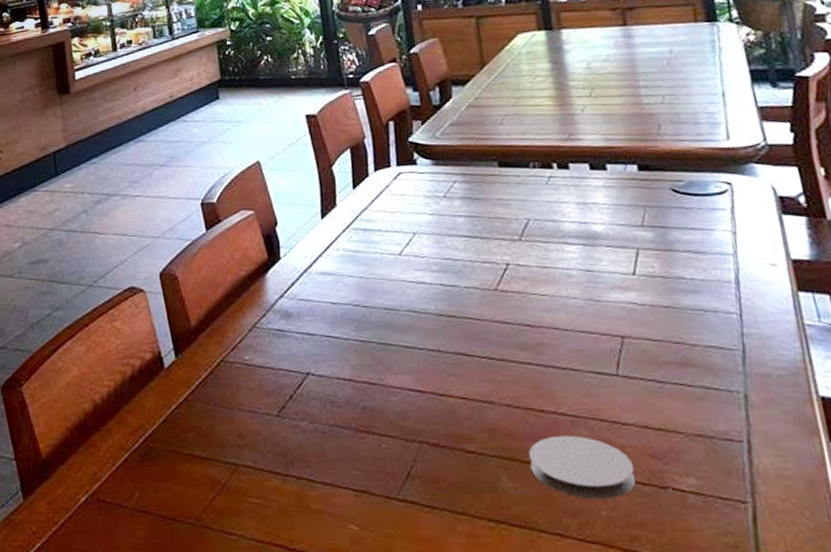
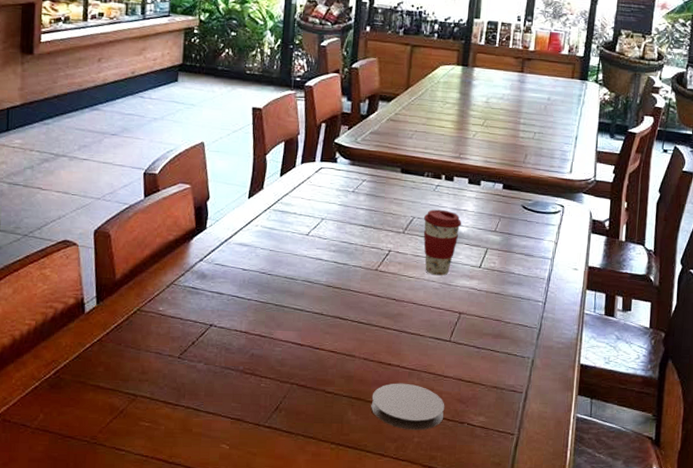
coffee cup: none [541,206,595,290] -> present [423,209,462,276]

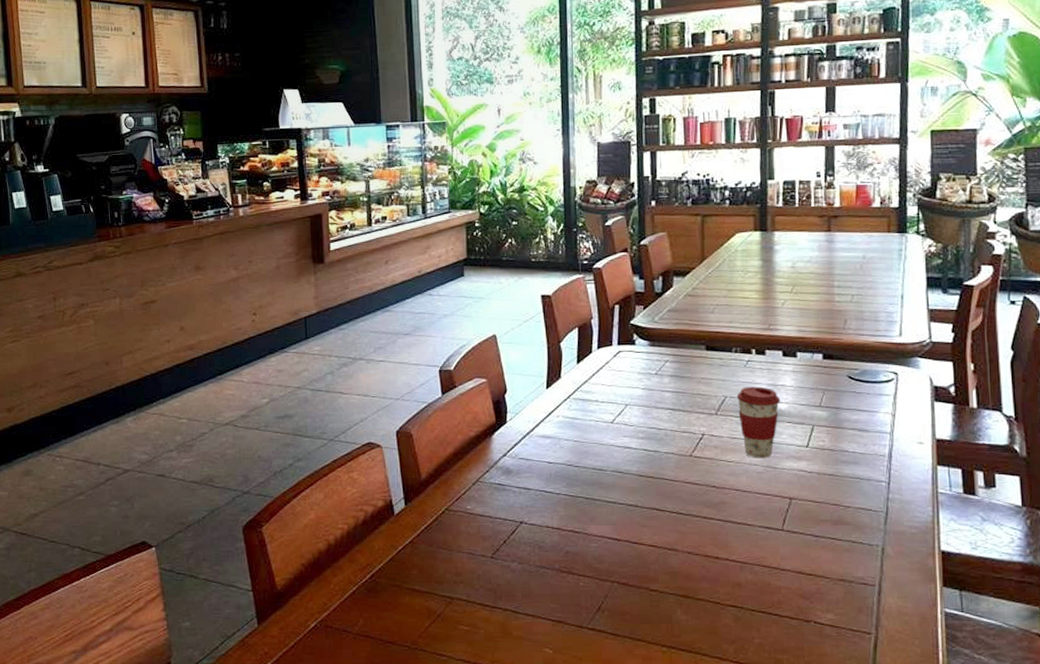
coaster: present [371,383,445,431] -> none [701,578,786,631]

